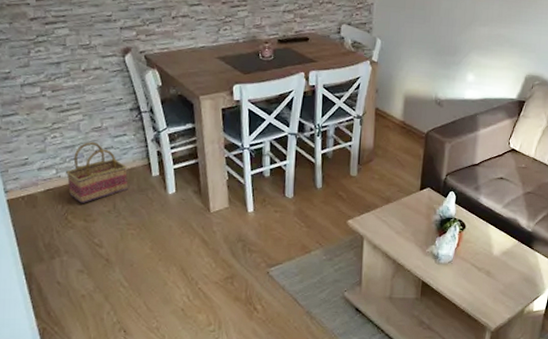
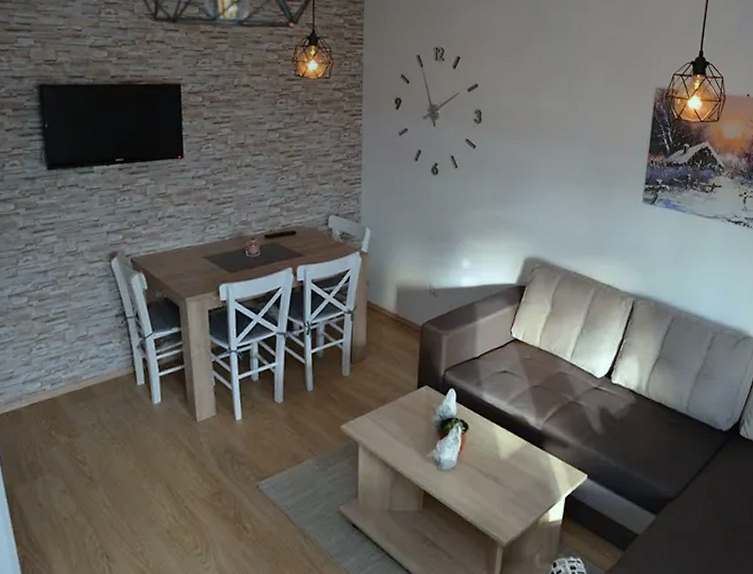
basket: present [66,142,128,204] -> none [51,352,113,418]

